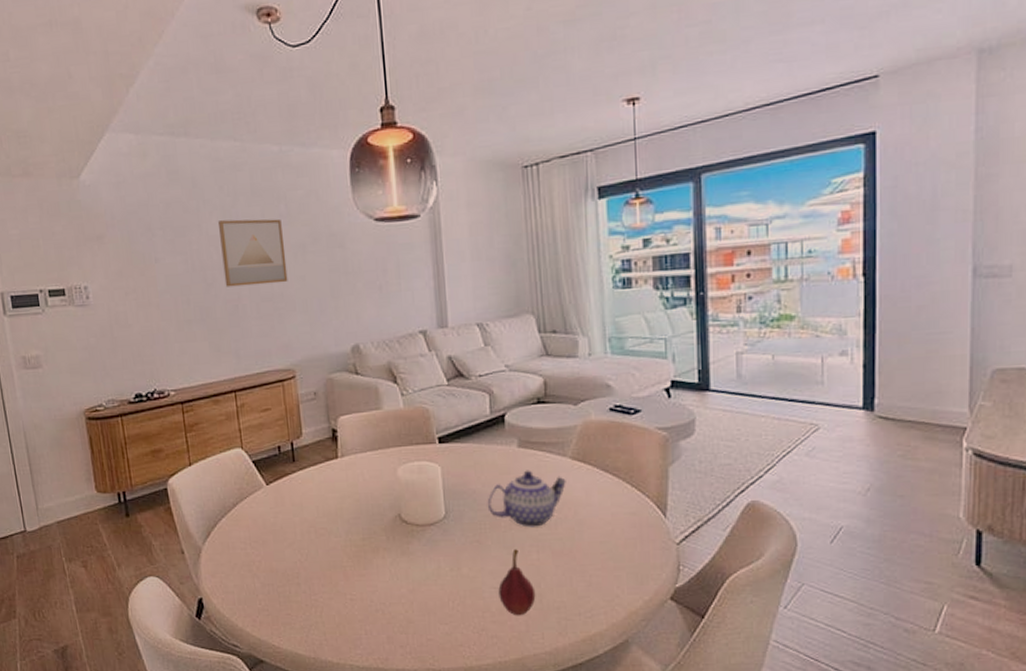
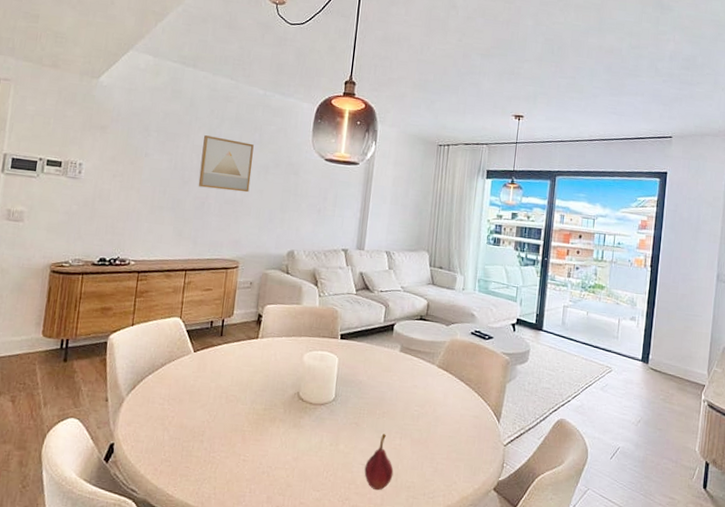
teapot: present [487,470,566,528] -> none [368,370,431,418]

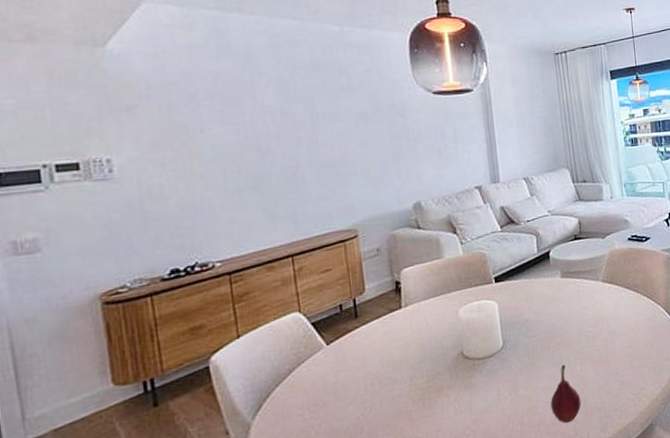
wall art: present [198,135,254,193] -> none [274,91,350,155]

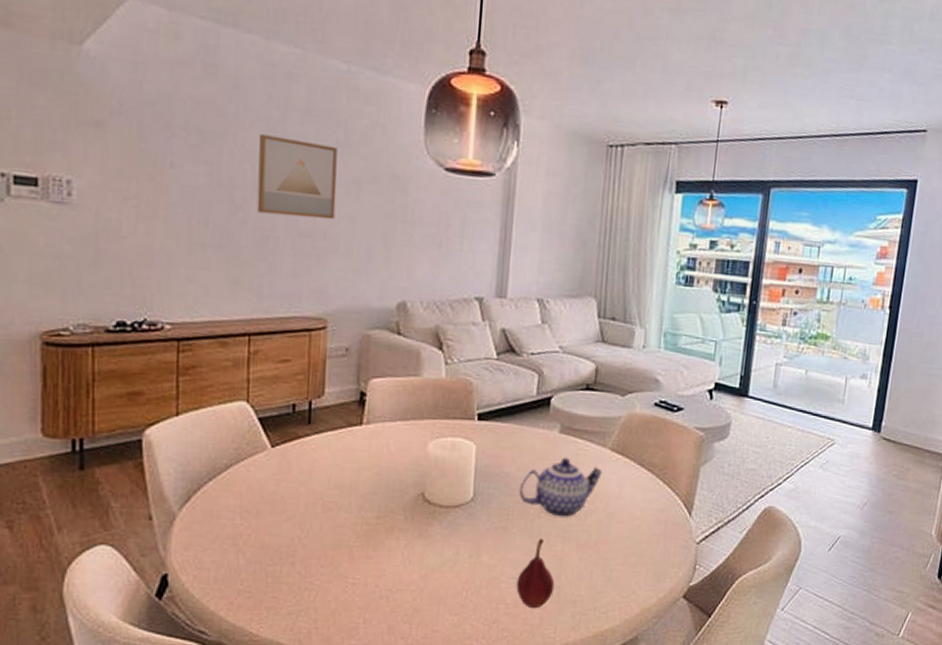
wall art: none [274,91,350,155] -> present [257,134,337,220]
teapot: none [538,295,600,345] -> present [519,457,602,517]

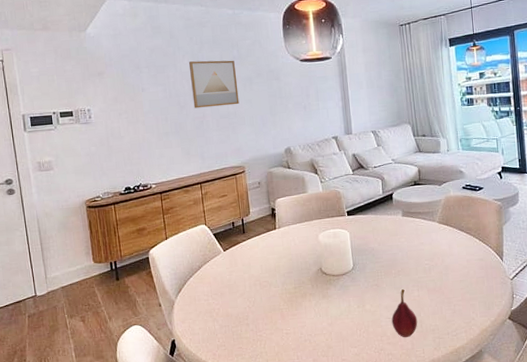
teapot: present [519,457,602,517] -> none [382,232,436,273]

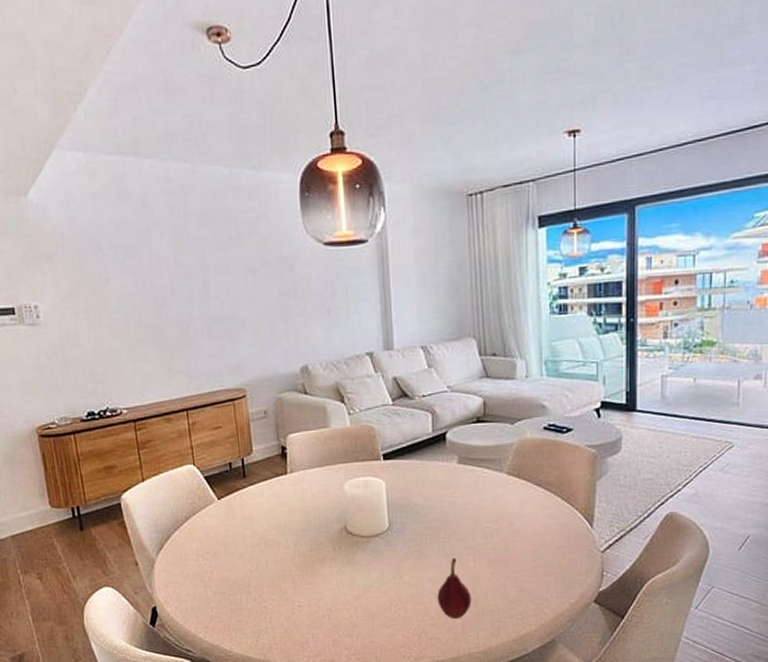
wall art: present [188,60,239,109] -> none [168,241,239,308]

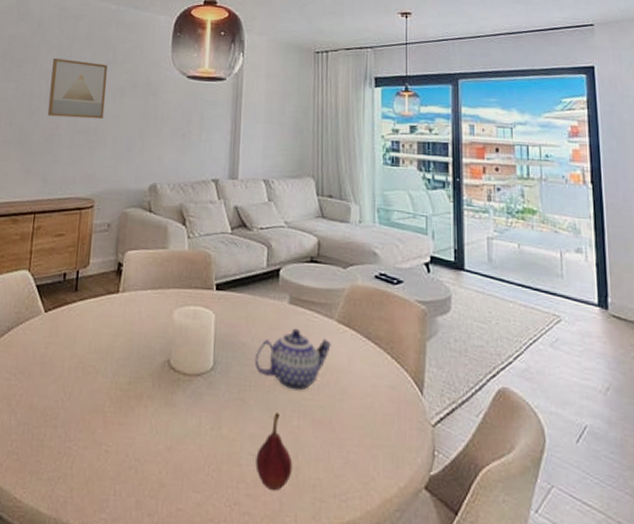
wall art: none [168,241,239,308] -> present [47,58,108,120]
teapot: none [428,484,502,538] -> present [254,328,331,391]

